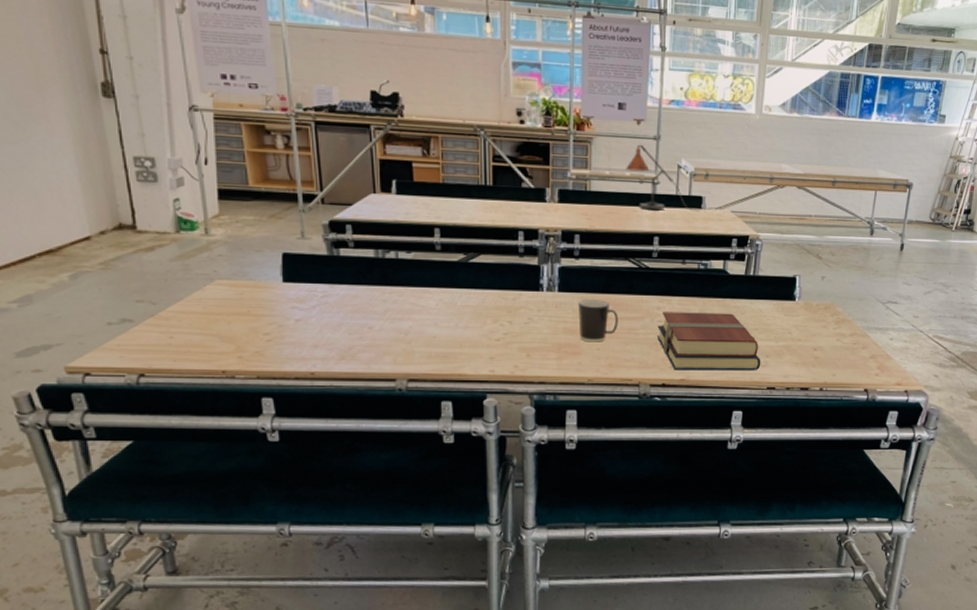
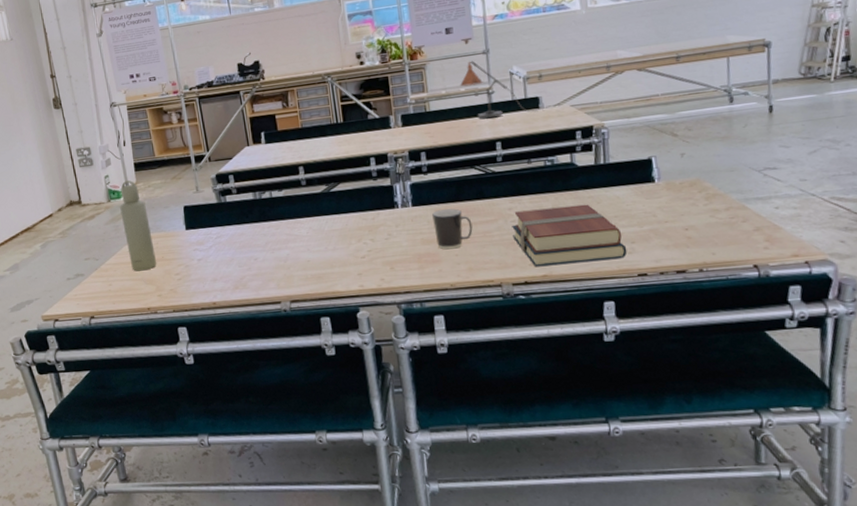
bottle: none [193,210,240,325] -> present [120,180,157,271]

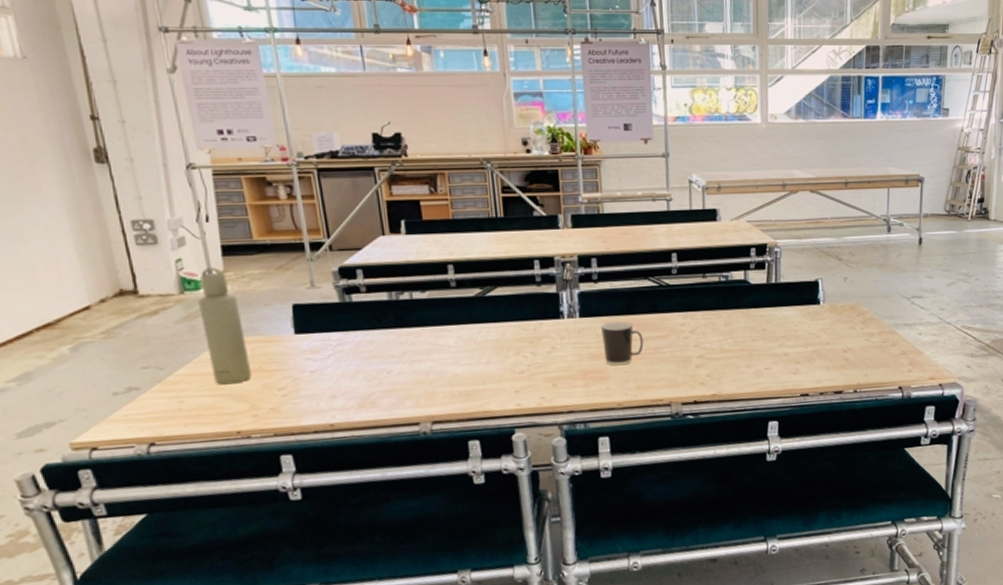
desk lamp: present [460,60,560,119] -> none [637,163,737,227]
books: present [512,204,627,266] -> none [684,323,792,385]

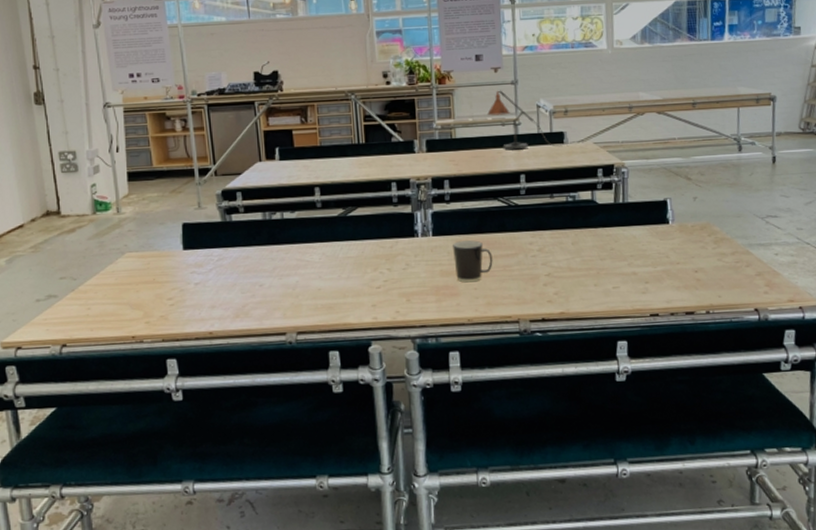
bottle: present [198,267,252,385] -> none [107,191,147,294]
desk lamp: none [637,163,737,227] -> present [487,90,584,150]

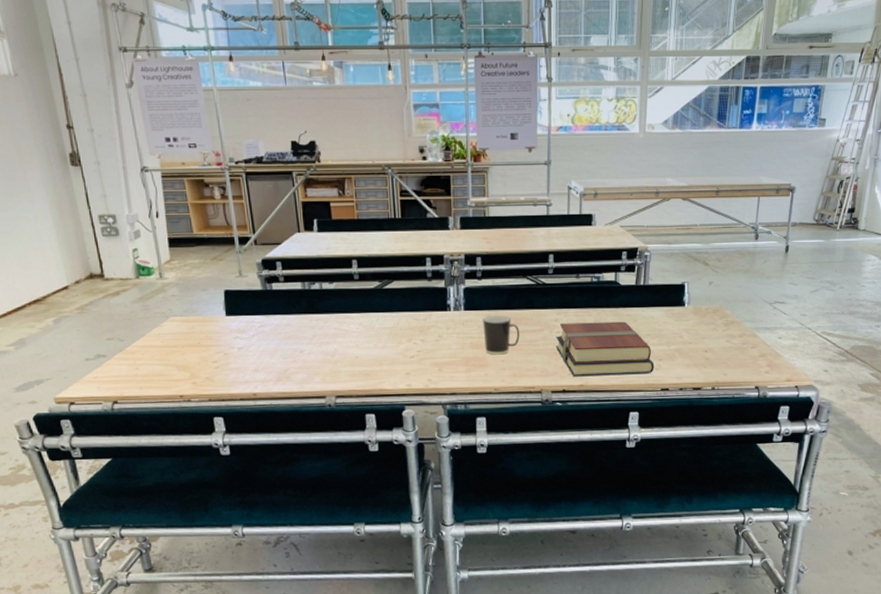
desk lamp: present [487,90,584,150] -> none [520,170,611,230]
books: none [532,242,641,303] -> present [556,321,655,376]

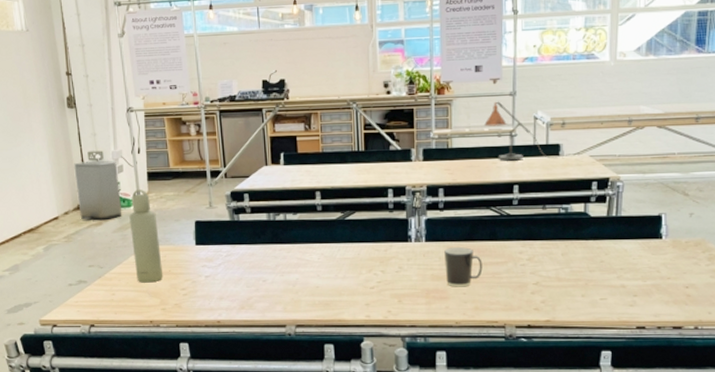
pedal bin: none [83,224,142,290] -> present [74,160,122,221]
bottle: none [150,257,192,356] -> present [129,190,163,283]
desk lamp: none [520,170,611,230] -> present [484,101,580,161]
books: present [556,321,655,376] -> none [521,254,629,311]

